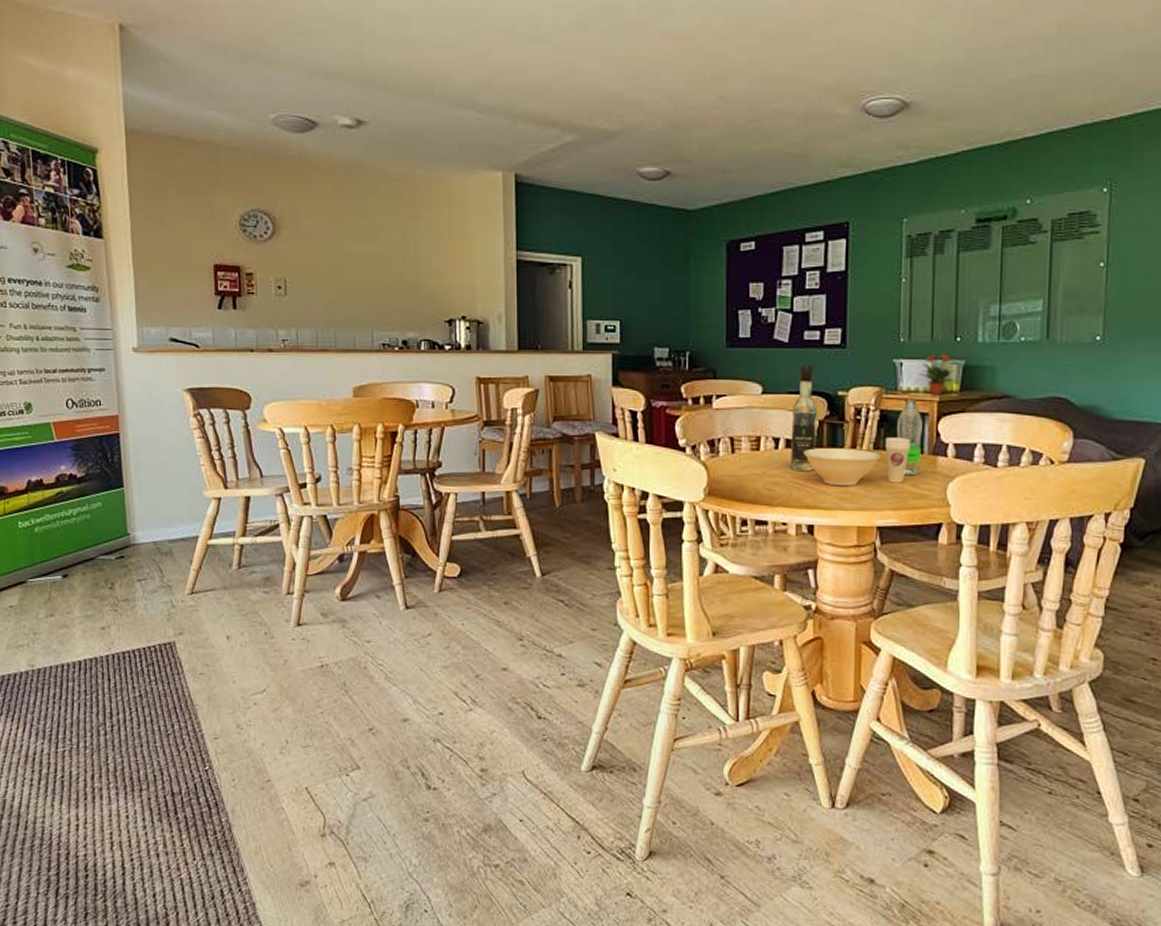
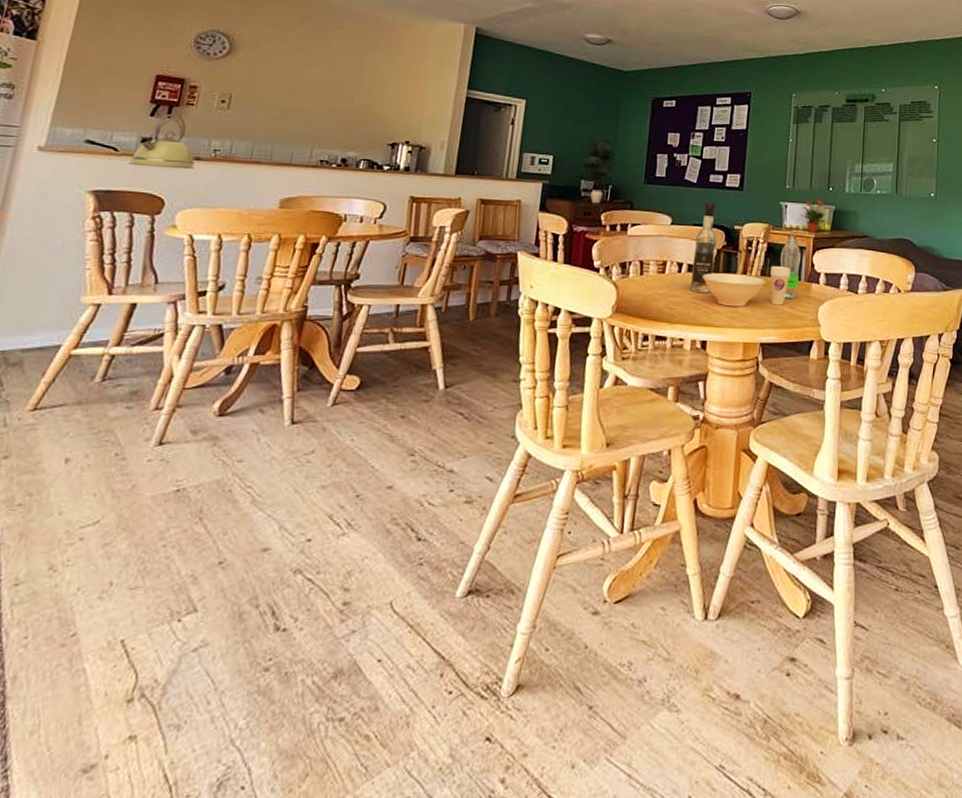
kettle: none [211,305,269,362] -> present [129,114,196,170]
plant: none [651,295,694,374] -> present [580,137,617,204]

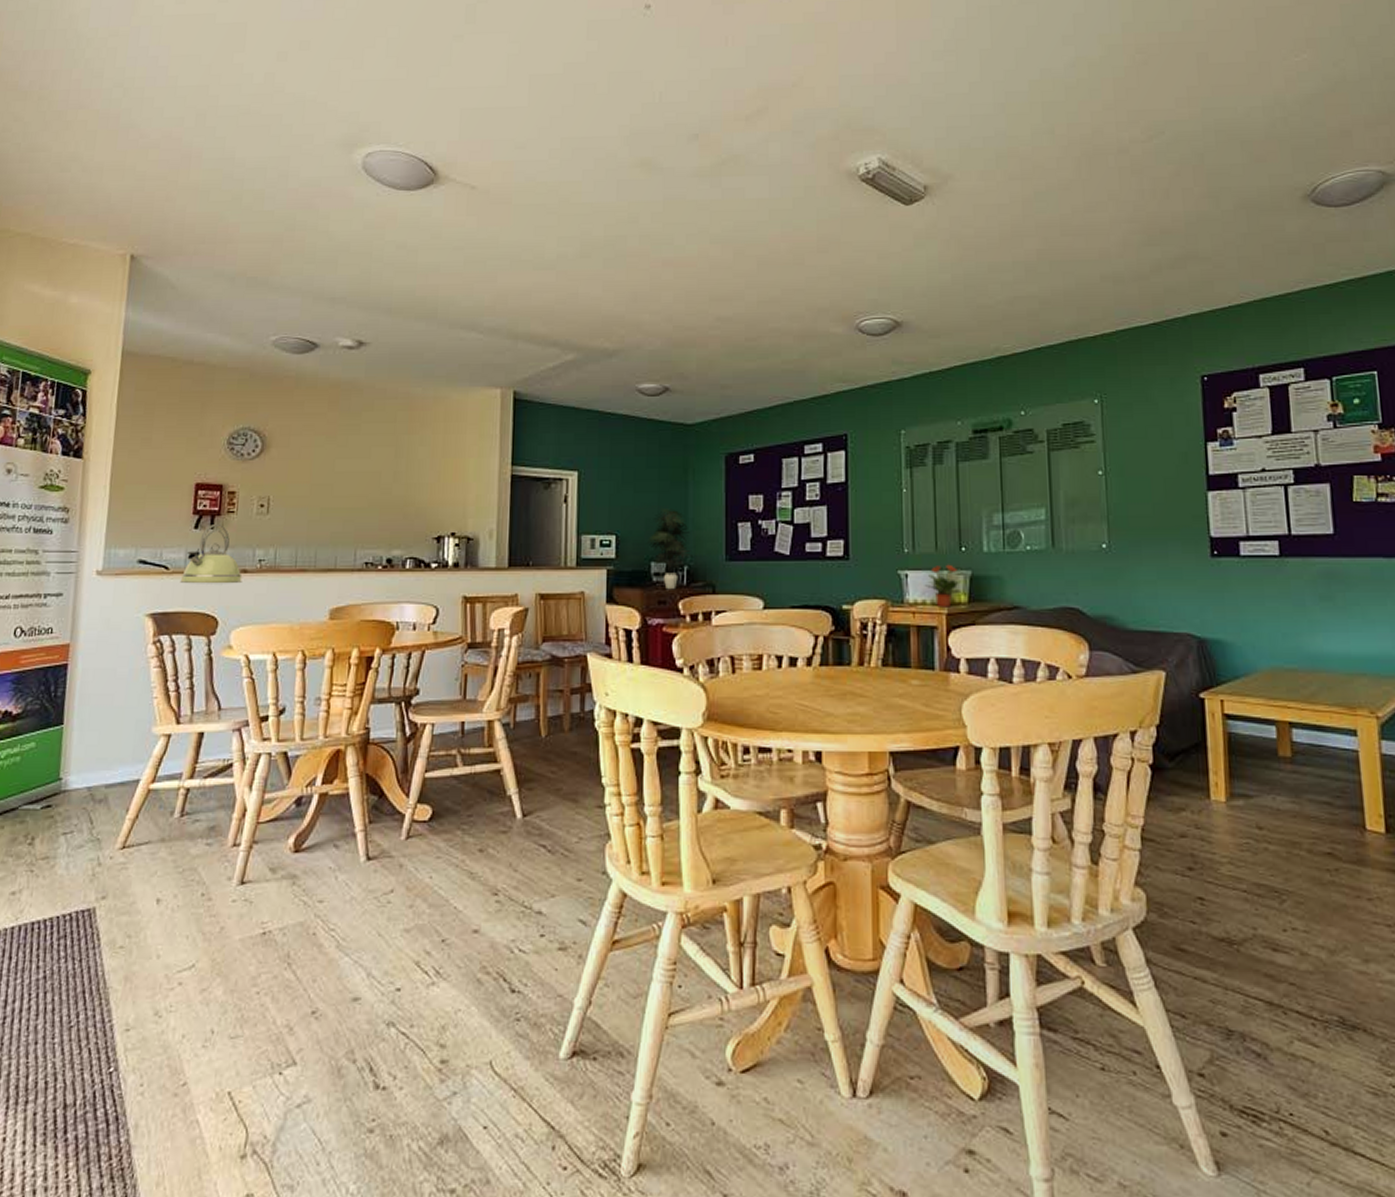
bottle: present [690,201,717,294] -> none [795,577,822,692]
bowl: present [702,273,767,307] -> none [808,666,890,708]
cup: present [770,266,791,306] -> none [893,653,921,703]
bottle: present [780,234,801,300] -> none [906,611,933,695]

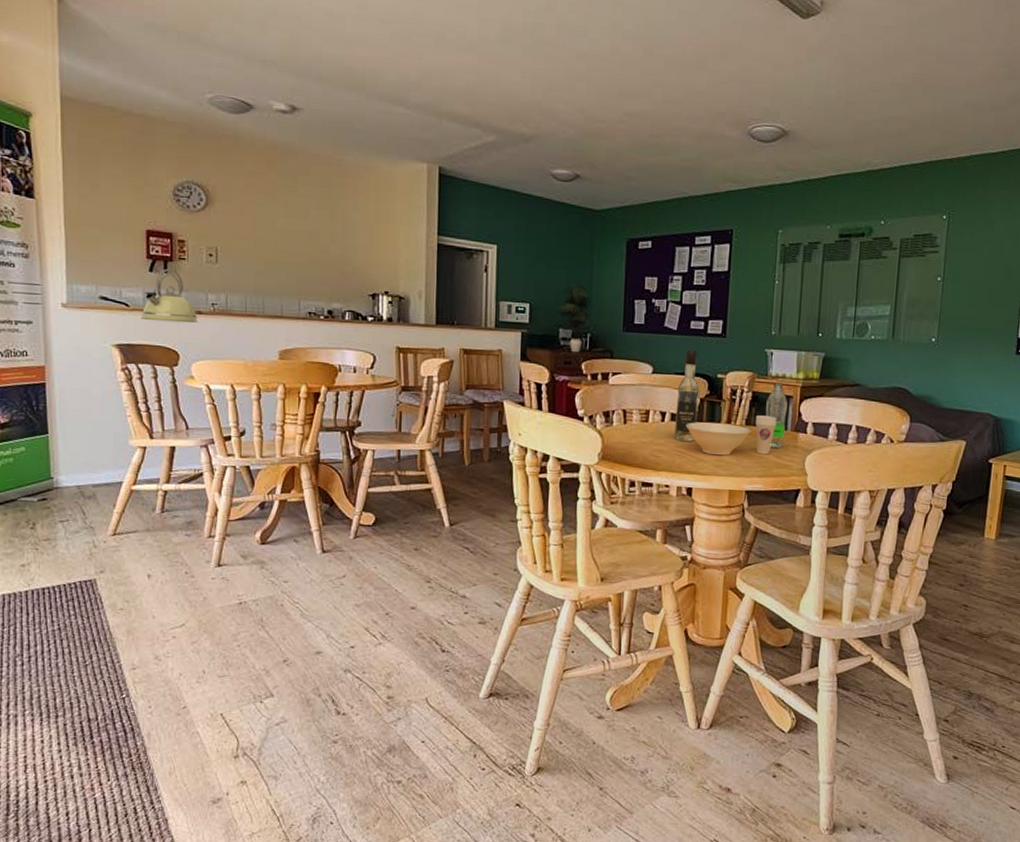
bottle: none [795,577,822,692] -> present [674,349,700,442]
bowl: none [808,666,890,708] -> present [685,422,752,456]
cup: none [893,653,921,703] -> present [755,415,777,455]
bottle: none [906,611,933,695] -> present [766,382,788,449]
potted plant: present [924,564,961,608] -> none [785,346,815,382]

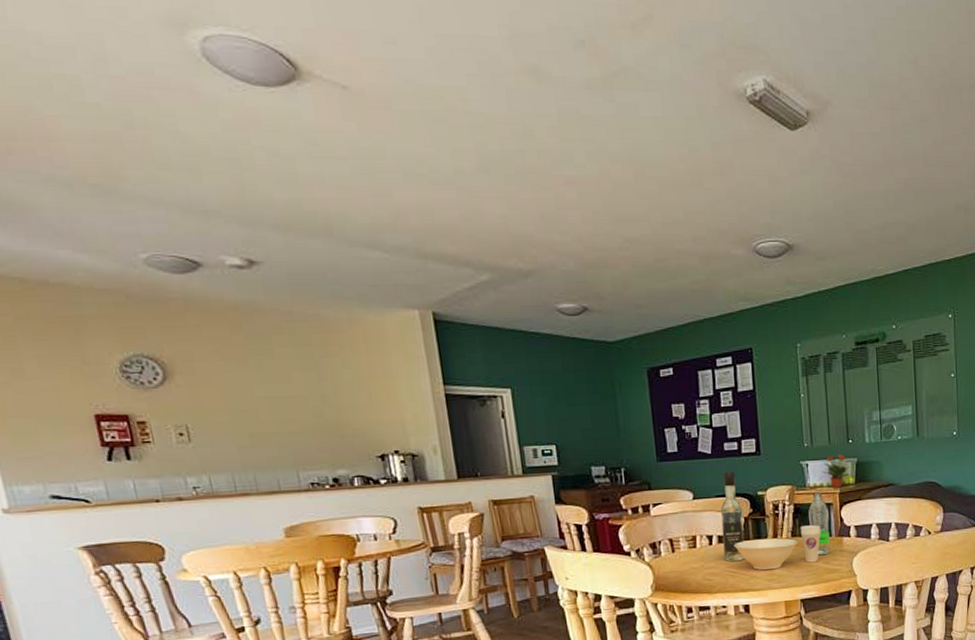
kettle: present [141,269,198,323] -> none [106,455,180,515]
plant: present [557,283,595,353] -> none [585,419,628,489]
potted plant: none [785,346,815,382] -> present [821,454,850,489]

